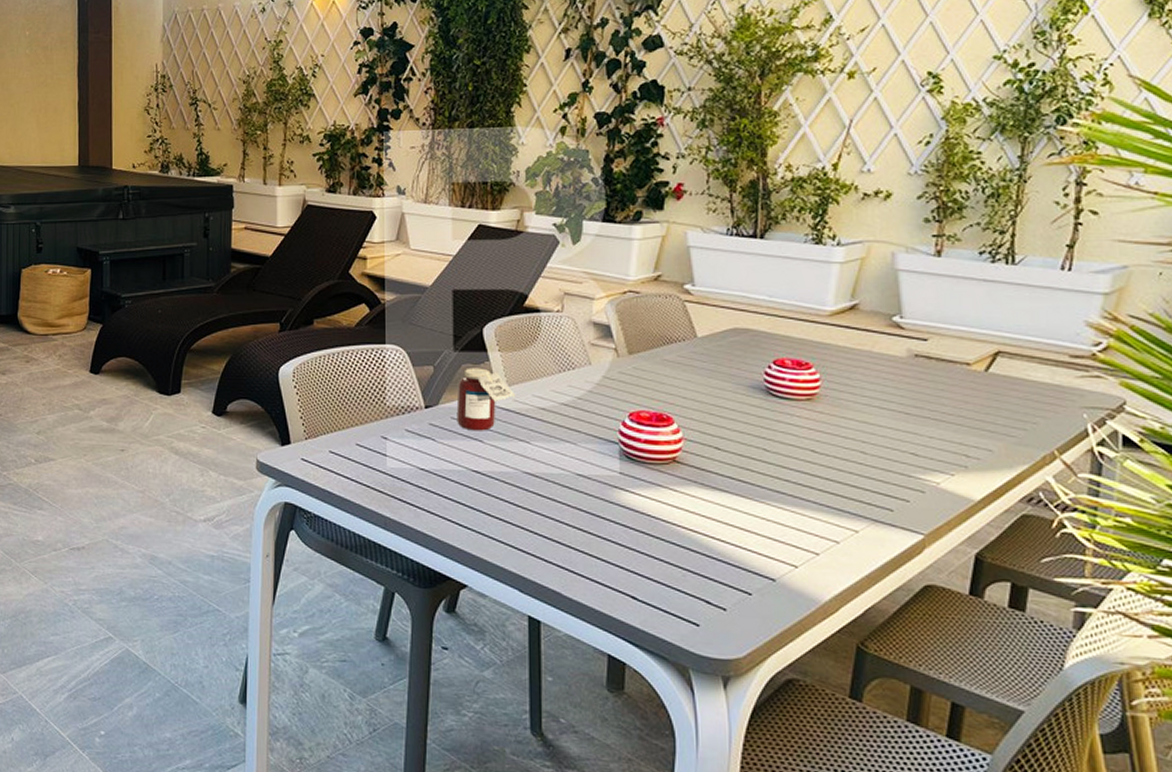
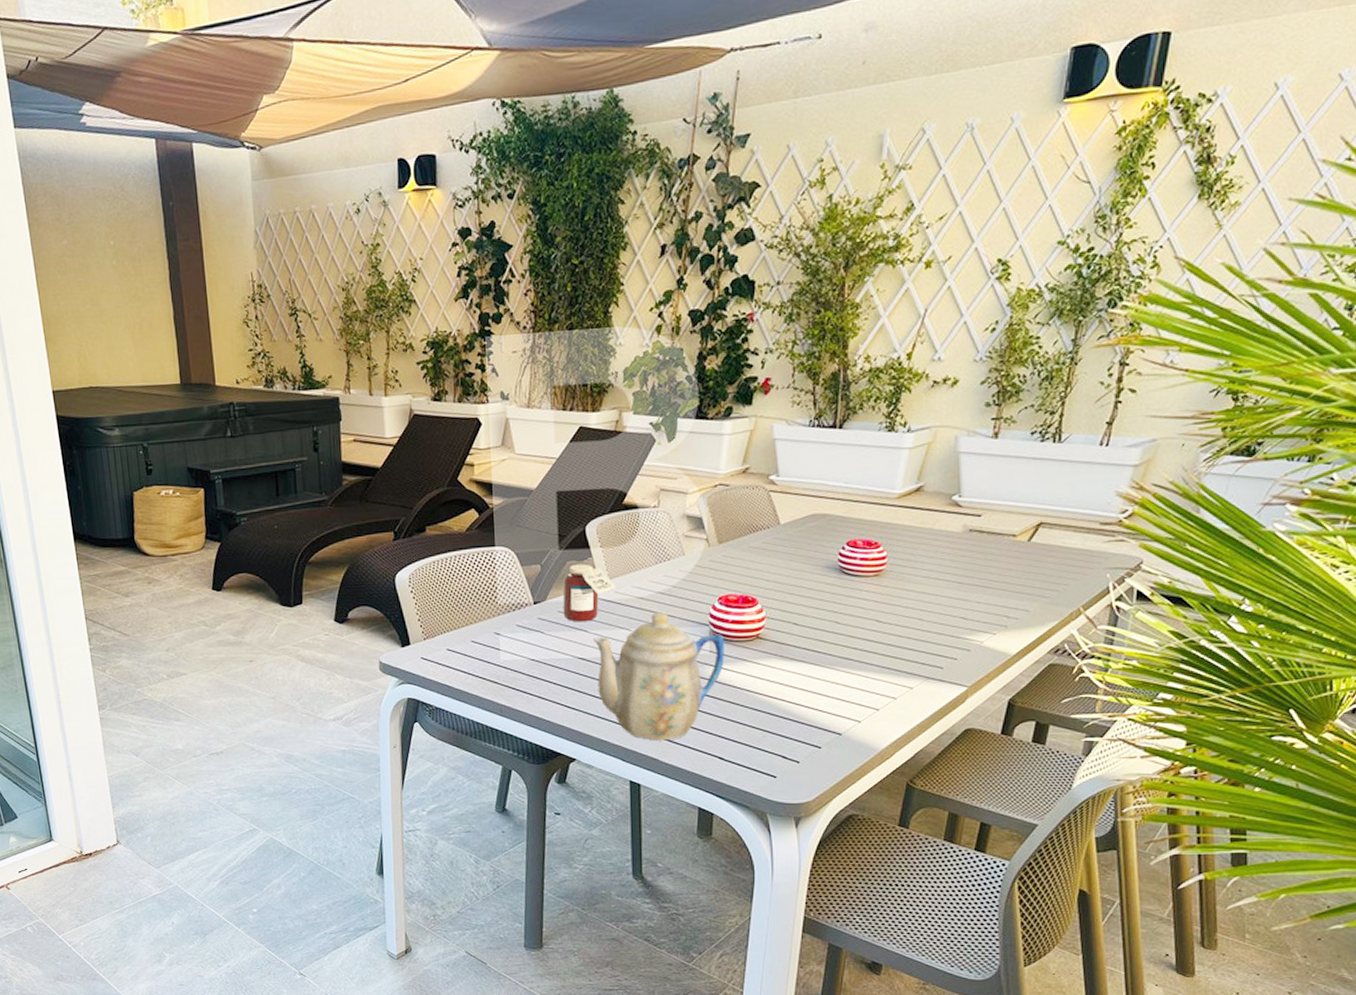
teapot: none [489,425,636,572] -> present [593,612,724,741]

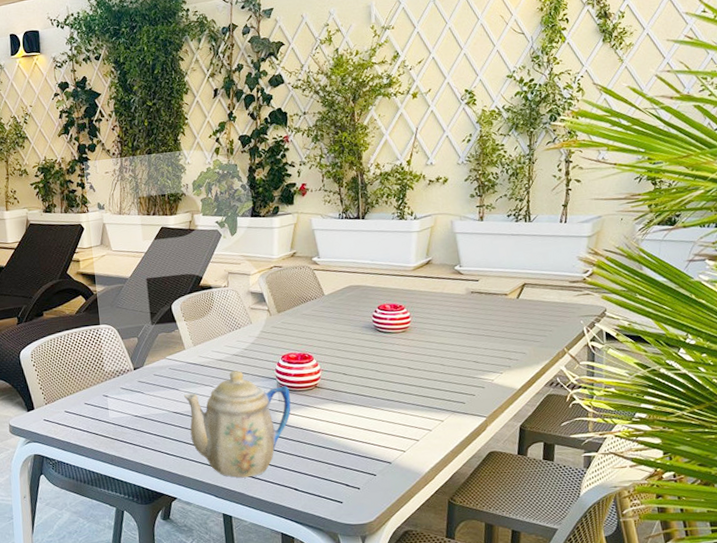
jar: present [562,564,617,622] -> none [156,335,200,383]

